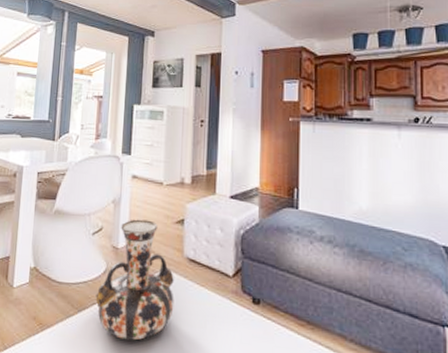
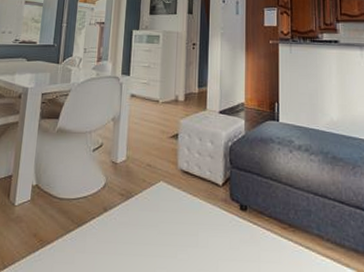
decorative vase: present [95,219,174,341] -> none [95,135,169,252]

